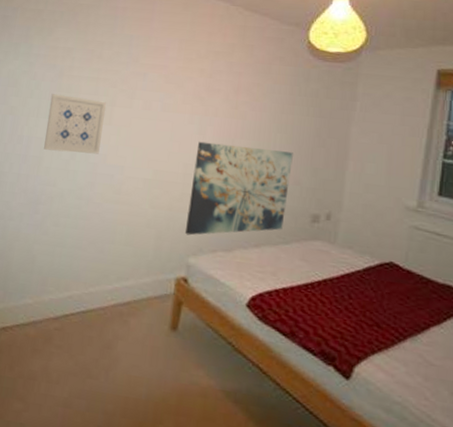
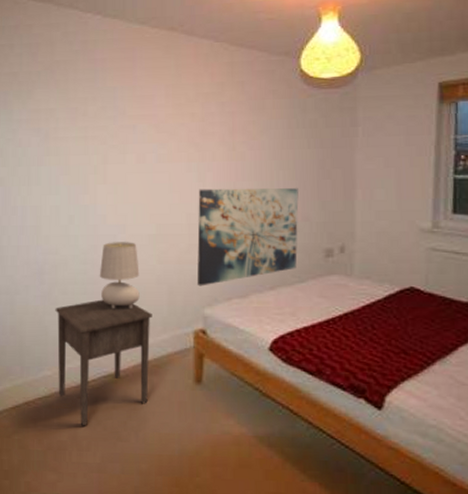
nightstand: none [36,235,138,359] -> present [55,299,152,426]
wall art: present [44,94,106,154] -> none [39,159,99,219]
table lamp: none [91,181,132,248] -> present [99,242,140,308]

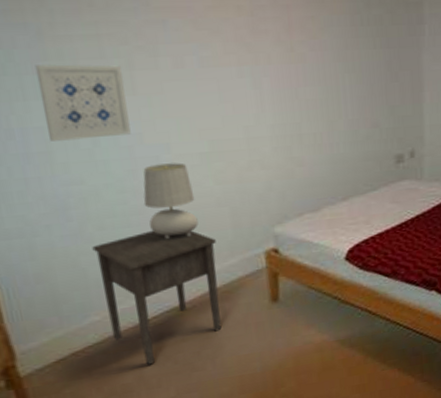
wall art: none [39,159,99,219] -> present [35,64,131,142]
wall art: present [196,188,299,286] -> none [255,93,368,205]

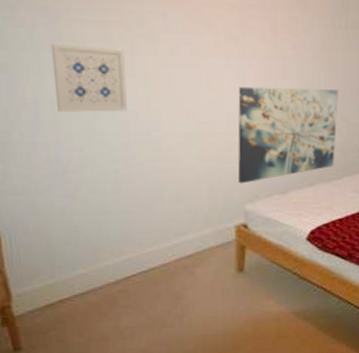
nightstand: present [92,230,222,365] -> none [85,198,193,318]
table lamp: present [143,162,199,239] -> none [133,139,179,206]
wall art: none [255,93,368,205] -> present [237,86,338,184]

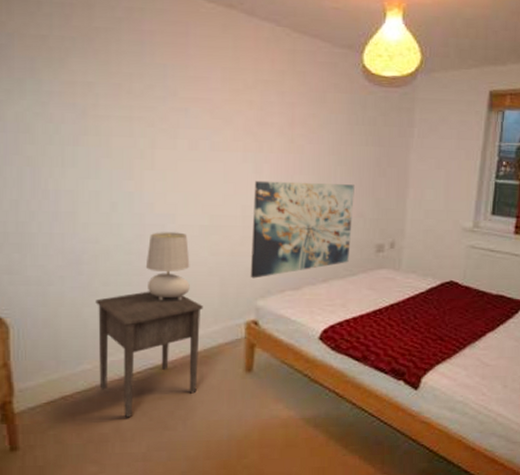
wall art: present [50,44,128,113] -> none [76,138,146,205]
nightstand: none [85,198,193,318] -> present [95,291,203,418]
table lamp: none [133,139,179,206] -> present [145,232,190,300]

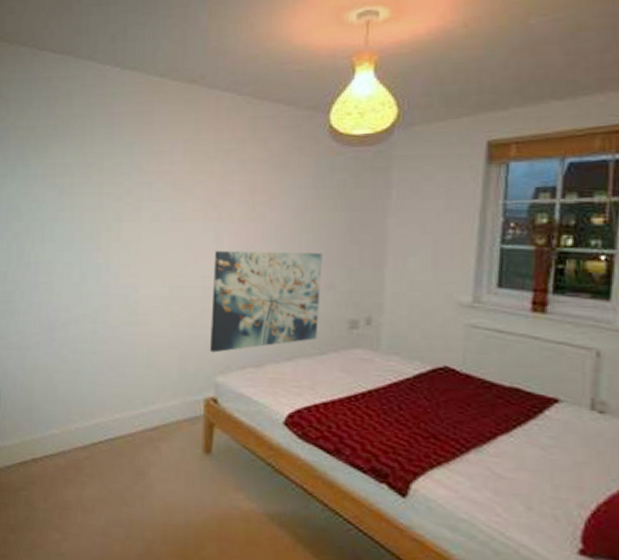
nightstand: present [95,291,203,418] -> none [64,360,162,488]
table lamp: present [145,232,190,300] -> none [109,302,151,371]

